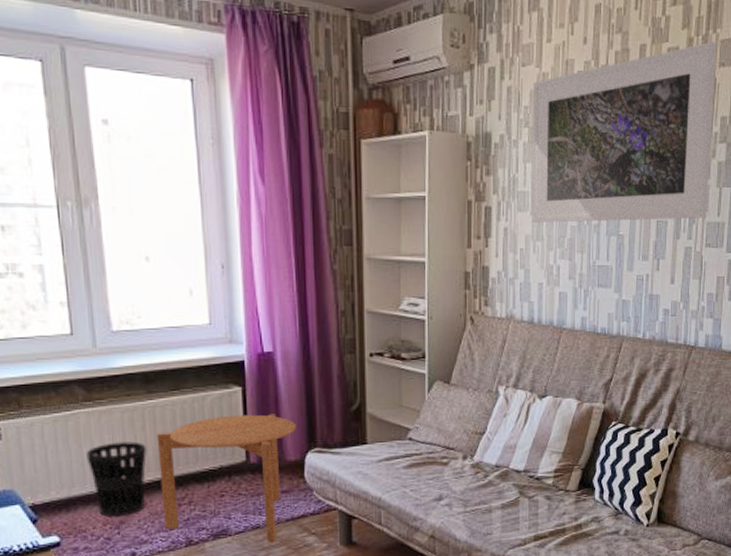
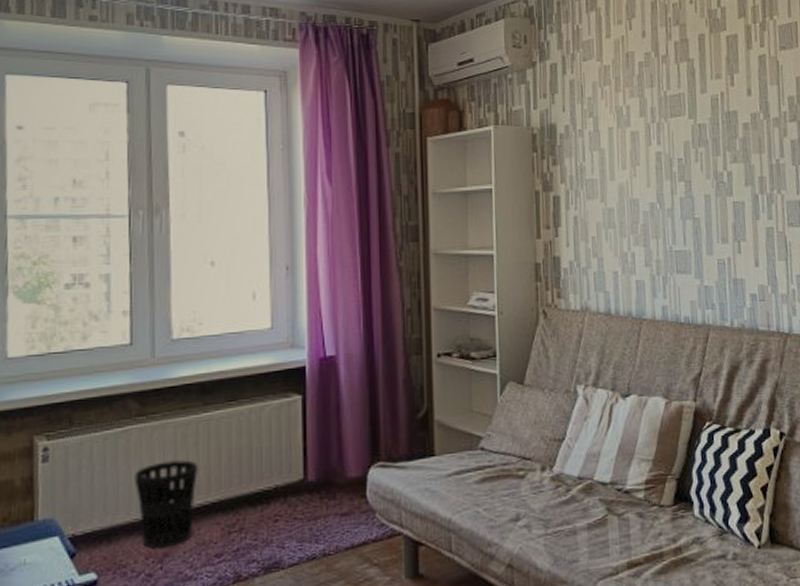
side table: present [156,414,296,543] -> none [209,424,358,578]
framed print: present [532,41,716,223] -> none [595,27,785,209]

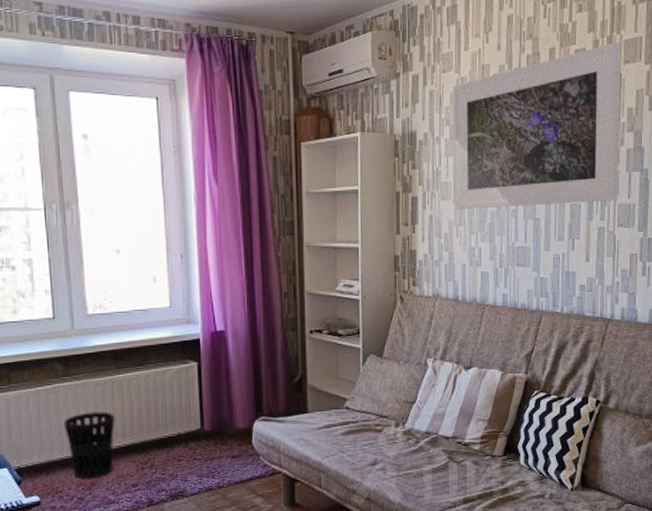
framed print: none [595,27,785,209] -> present [452,42,621,209]

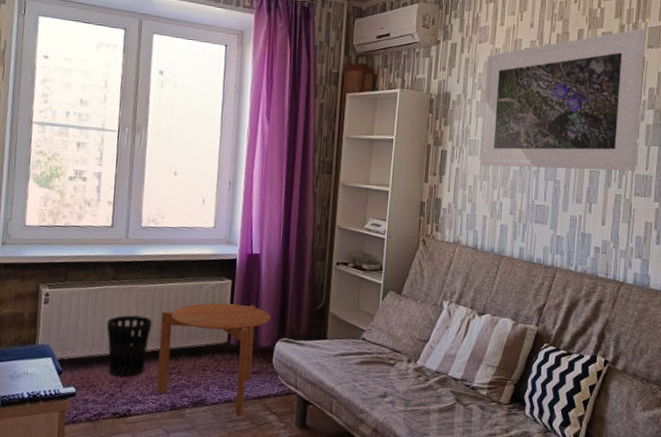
side table: none [123,386,245,504] -> present [156,302,271,417]

